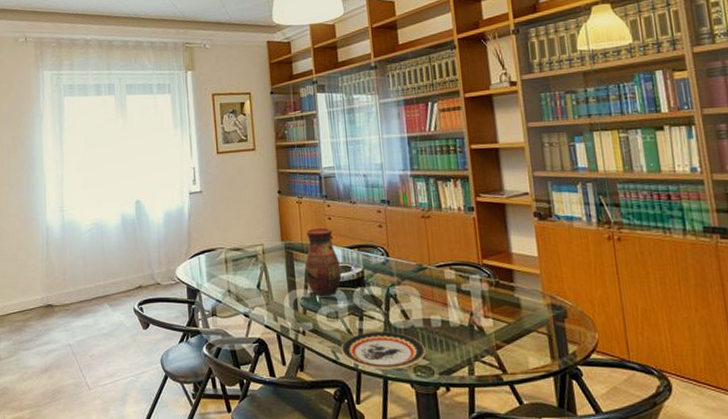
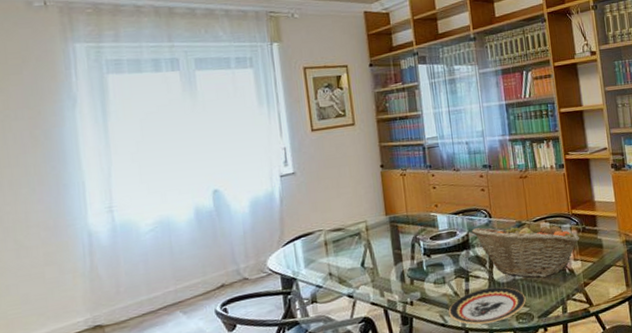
vase: present [304,227,342,296] -> none [410,197,448,265]
fruit basket: none [366,265,492,330] -> present [471,221,580,278]

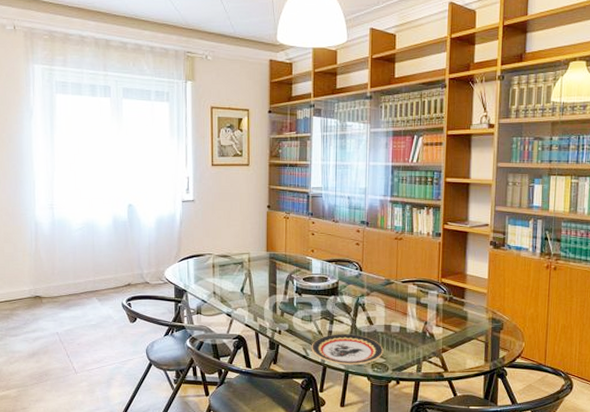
fruit basket: present [471,221,580,278] -> none [341,278,445,335]

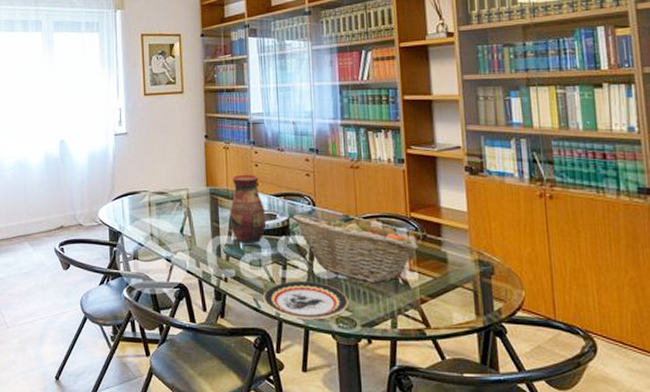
vase: none [286,241,319,302] -> present [229,174,267,243]
fruit basket: none [341,278,445,335] -> present [292,215,418,282]

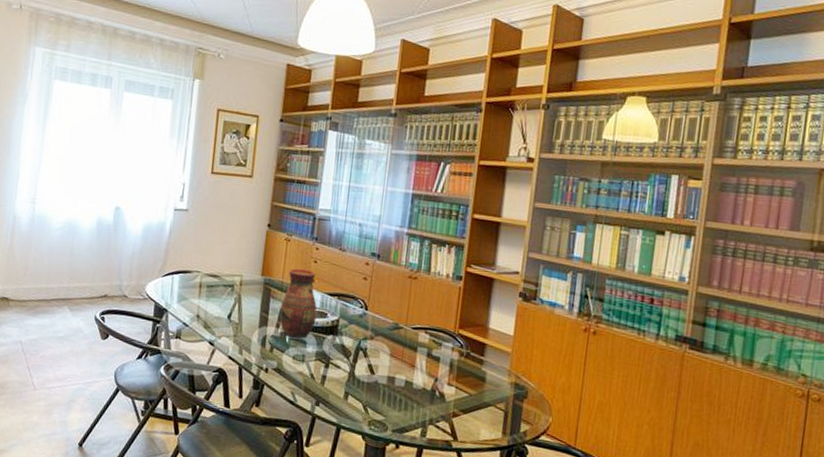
plate: present [262,281,349,320] -> none [300,380,384,420]
fruit basket: present [292,215,418,282] -> none [343,316,460,393]

